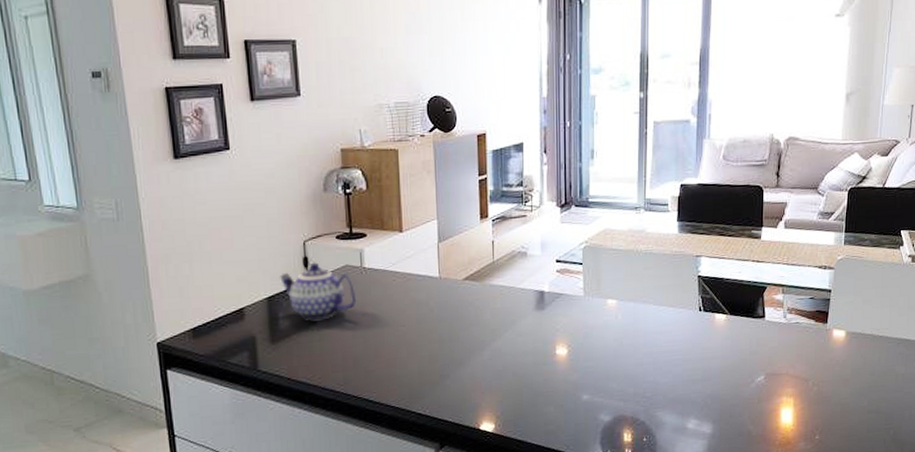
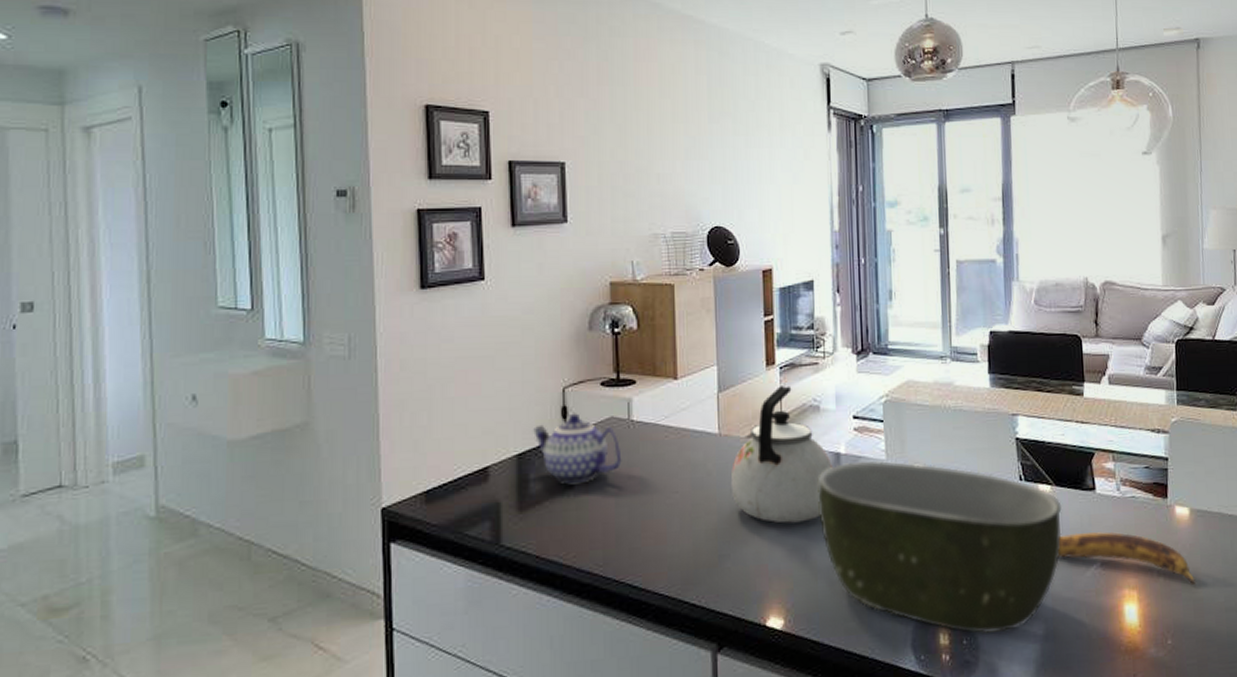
kettle: none [449,235,538,349] -> present [730,386,833,524]
bowl: none [524,296,734,433] -> present [817,460,1062,634]
banana: none [729,351,846,392] -> present [1058,531,1197,584]

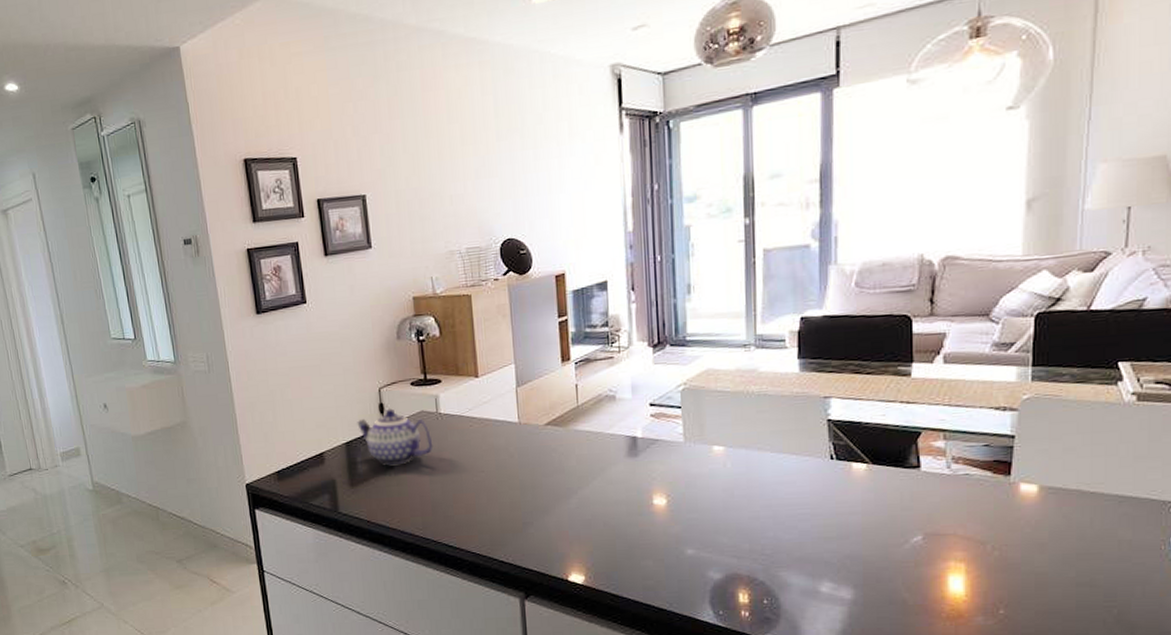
kettle: present [730,386,833,524] -> none [531,378,630,498]
bowl: present [817,460,1062,634] -> none [614,442,879,596]
banana: present [1058,531,1197,584] -> none [873,507,1041,559]

